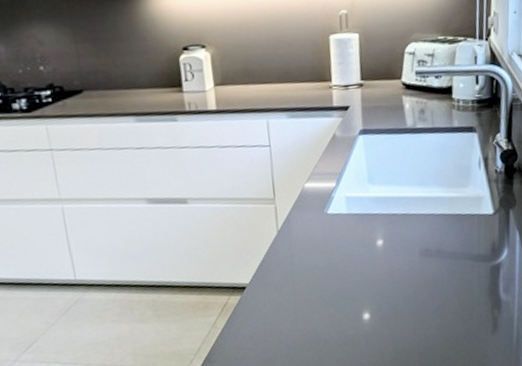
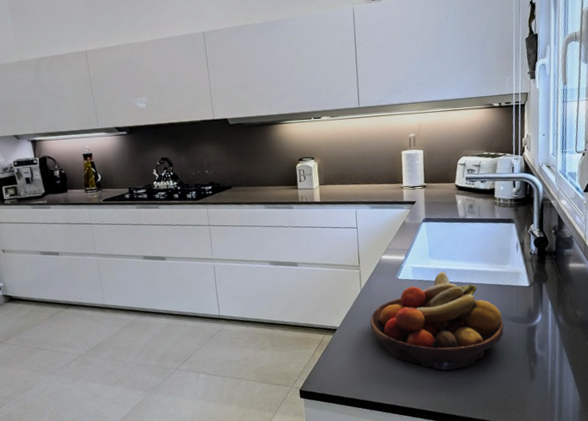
fruit bowl: none [290,199,463,330] -> present [370,270,504,371]

